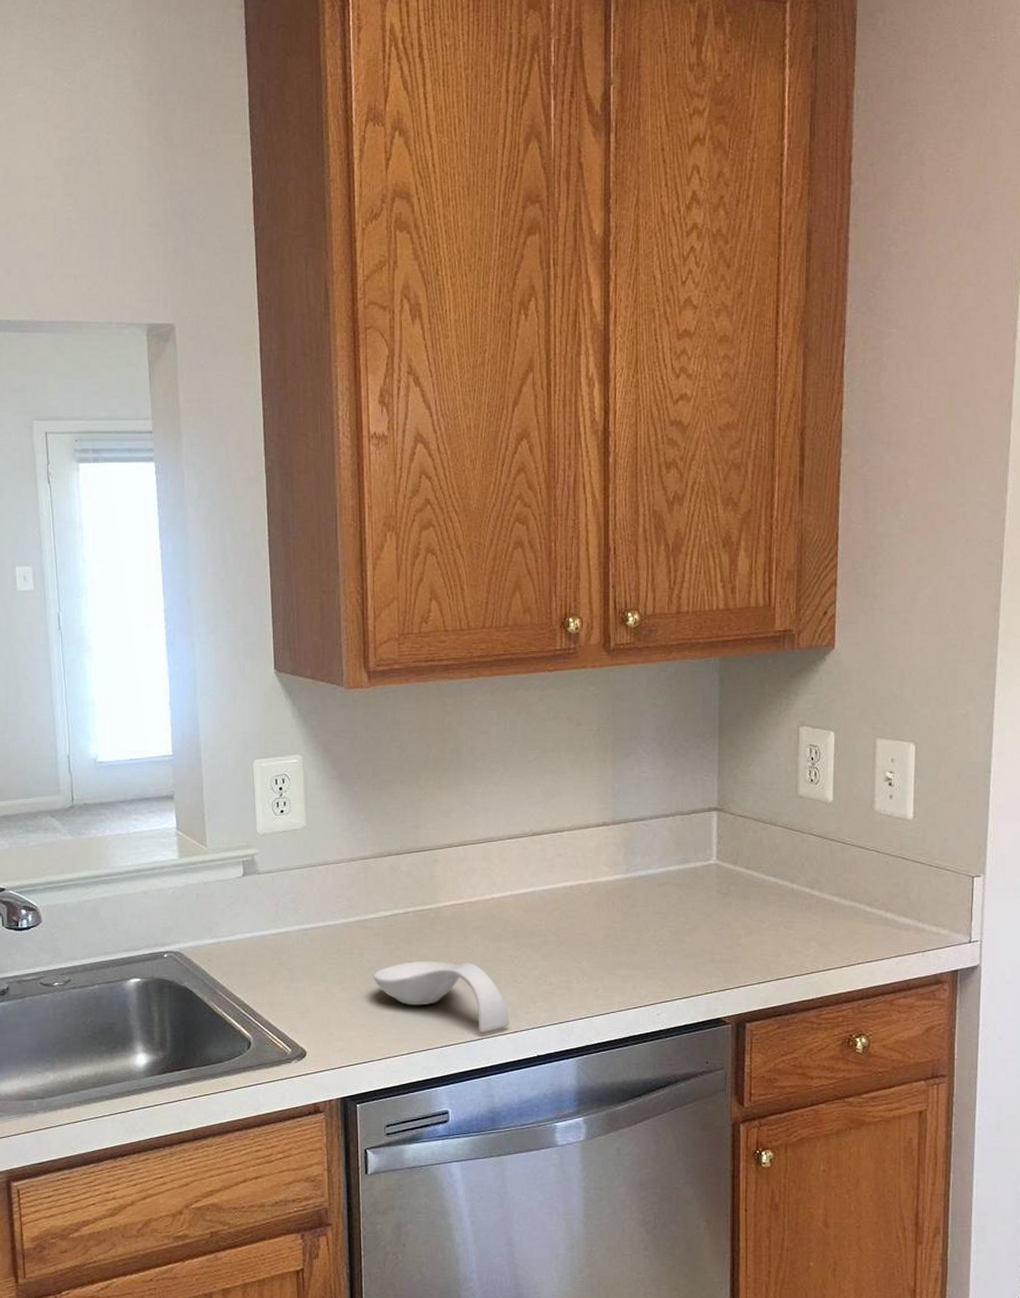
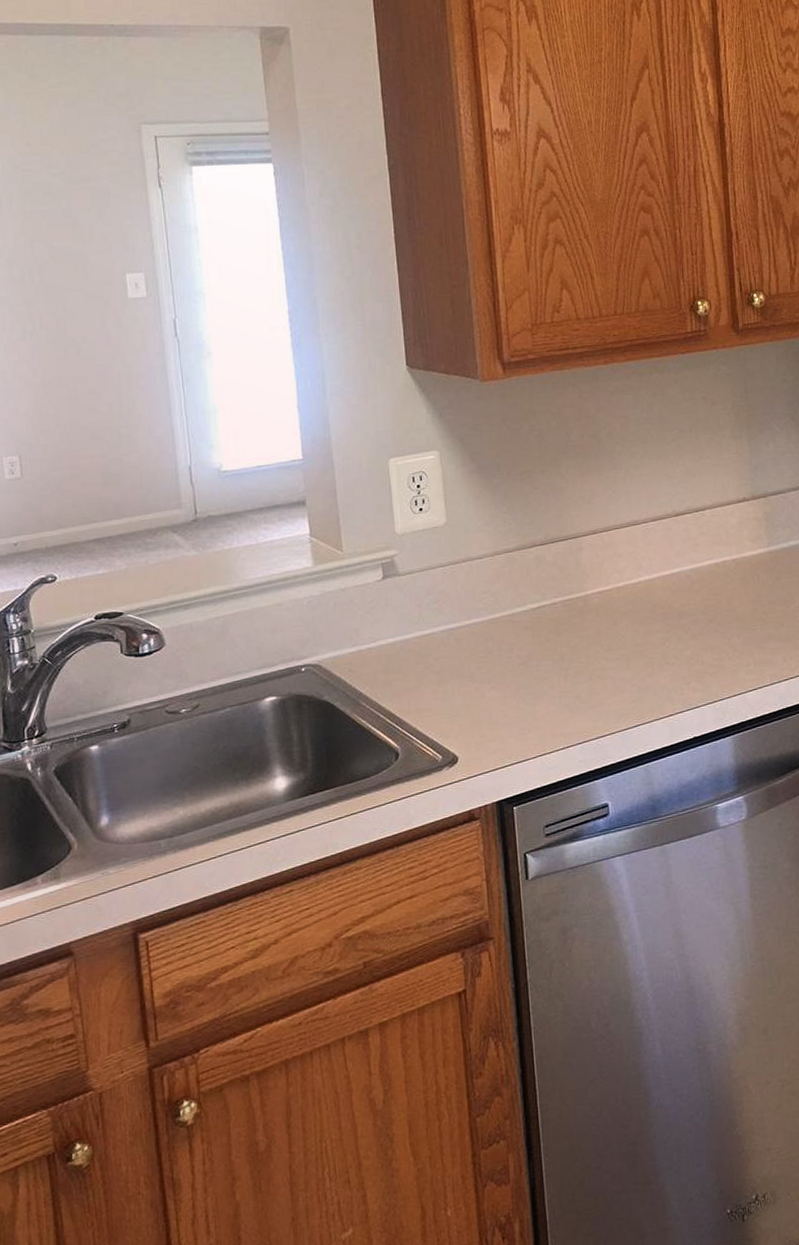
spoon rest: present [373,962,510,1033] -> none [523,649,665,720]

